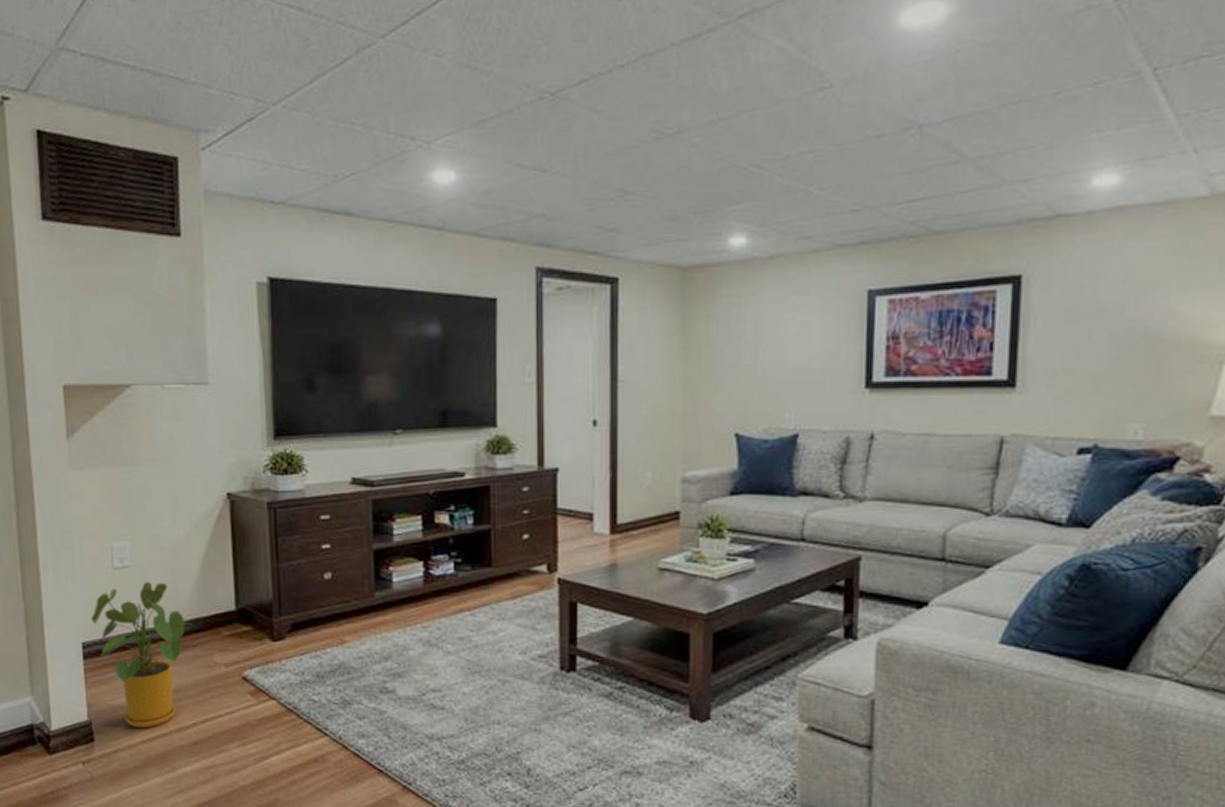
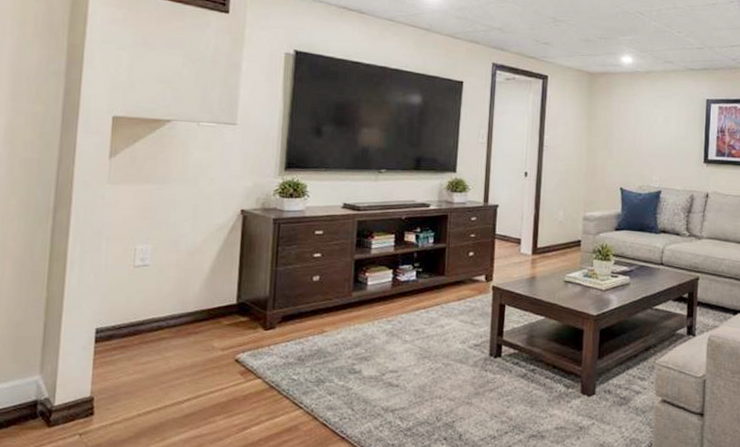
house plant: present [91,581,191,729] -> none [108,277,197,404]

